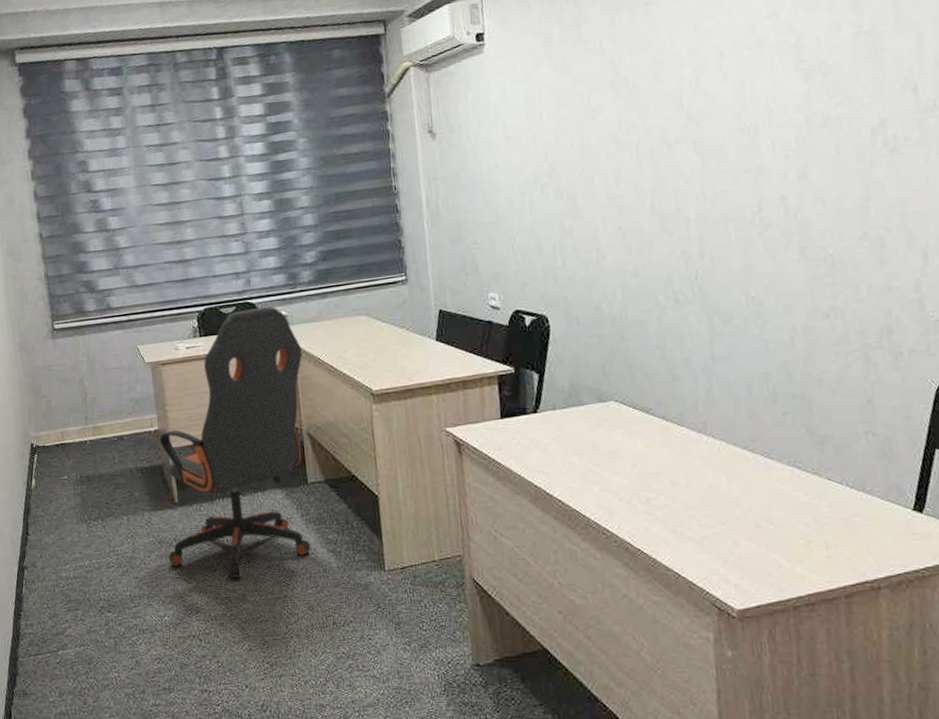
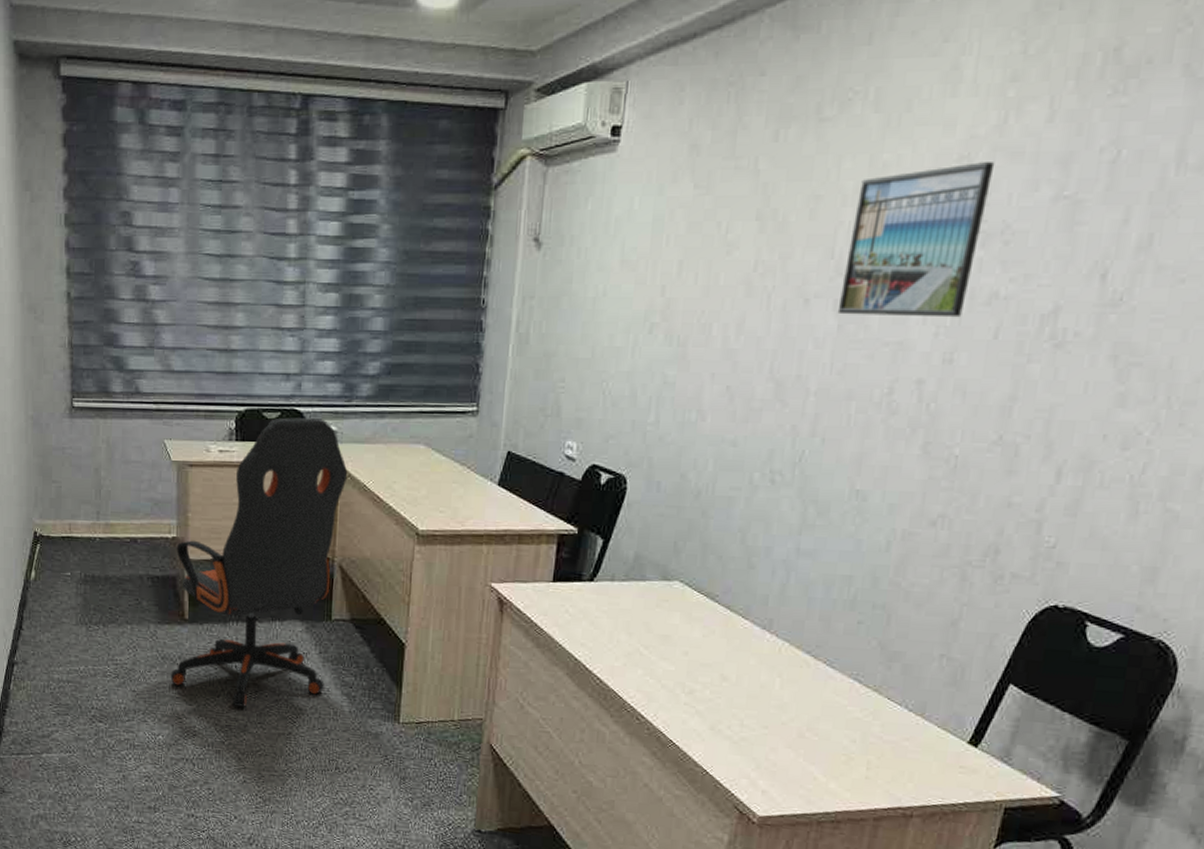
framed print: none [692,14,804,153] -> present [837,162,995,318]

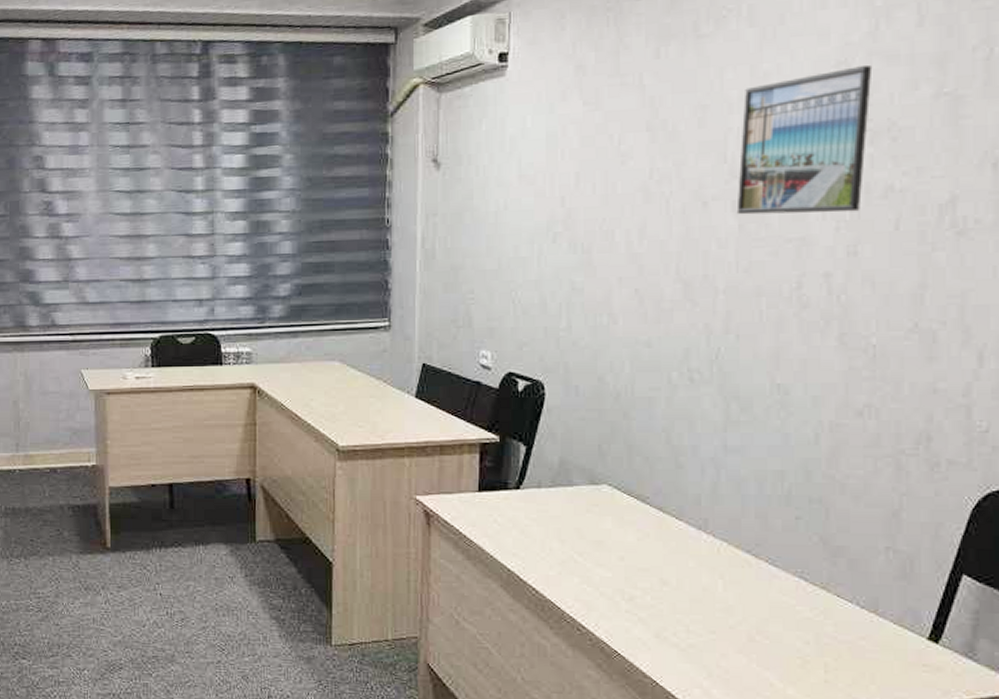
office chair: present [170,417,348,707] -> none [94,341,265,637]

